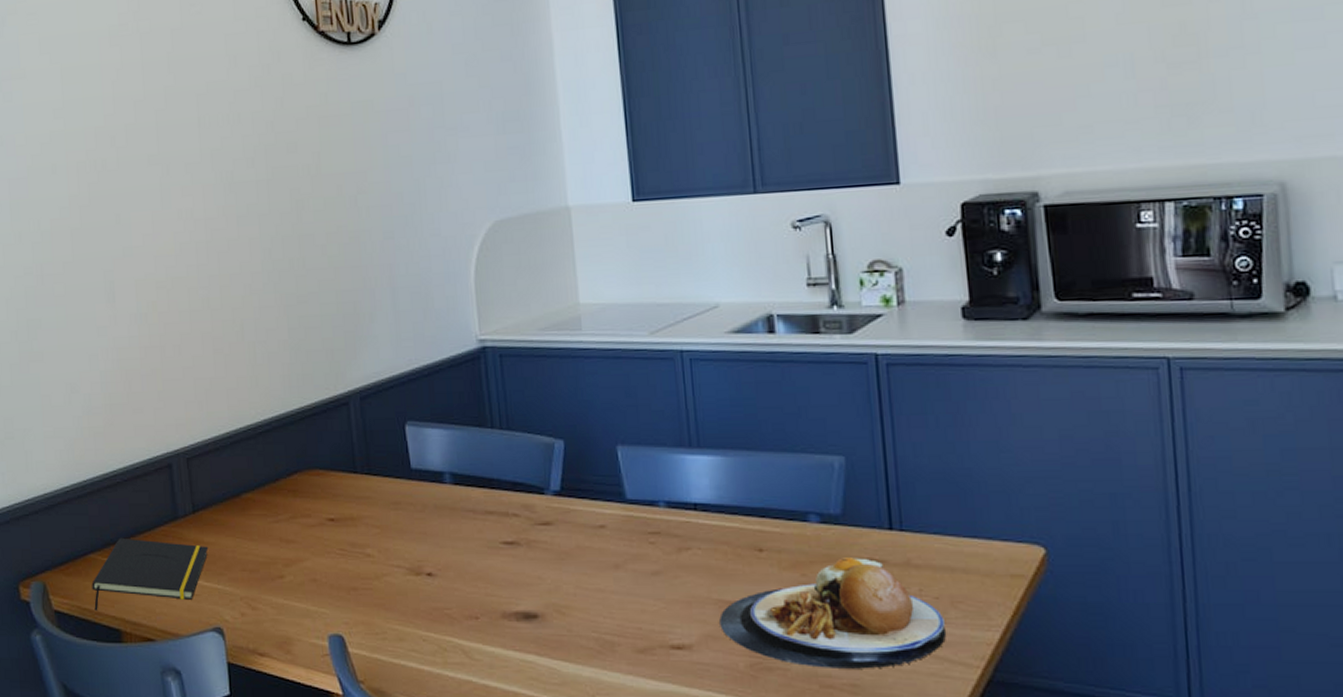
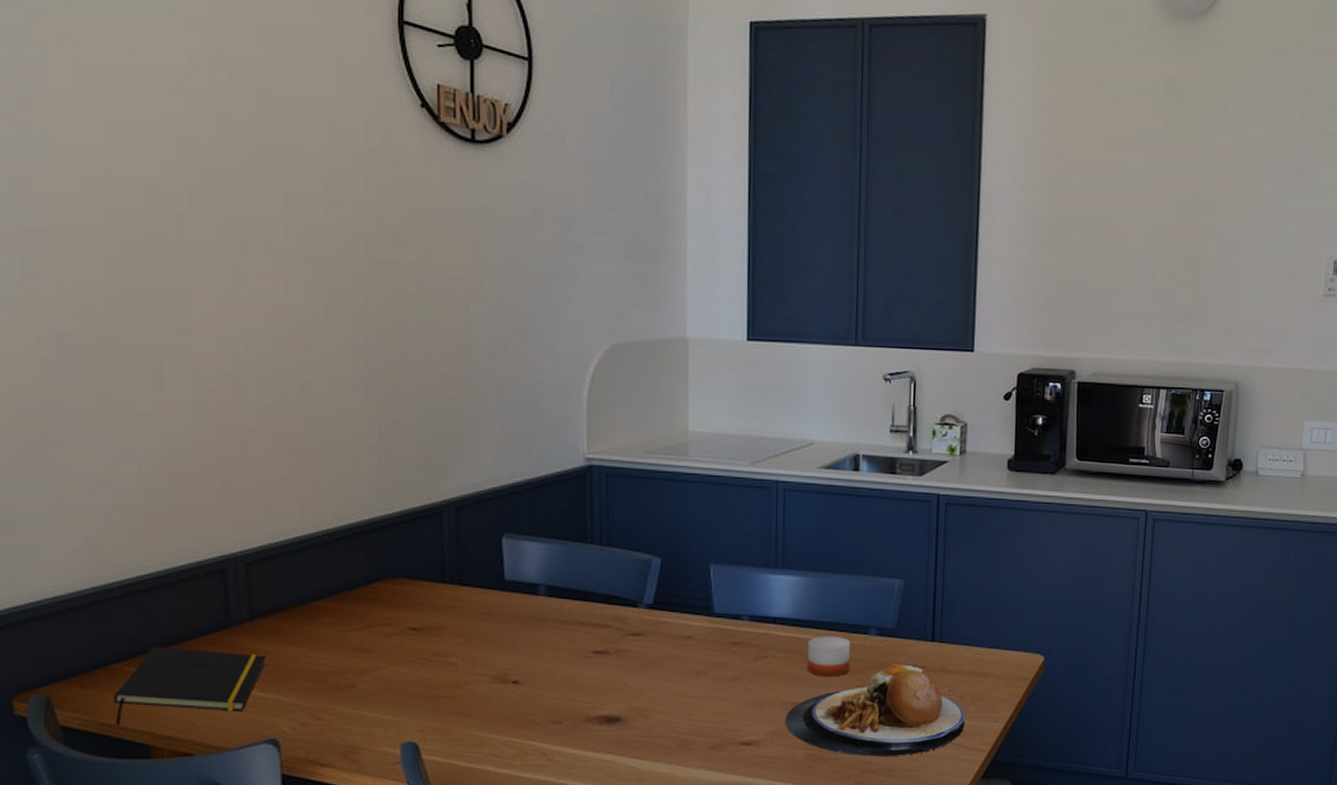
candle: none [736,524,791,572] -> present [807,636,851,677]

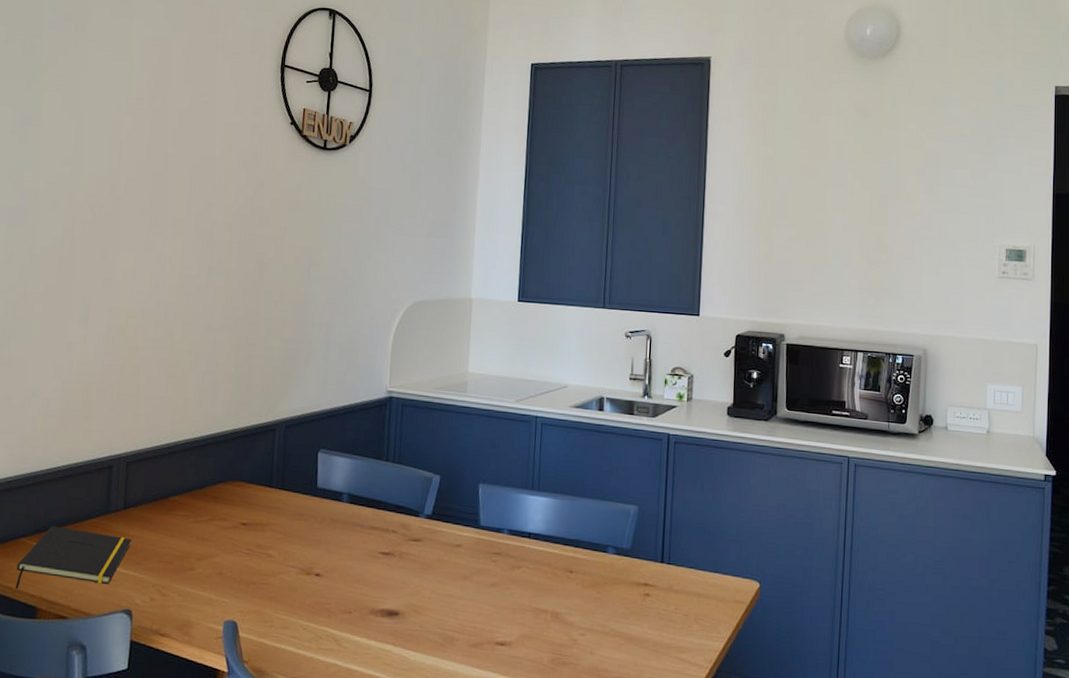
plate: present [785,664,965,757] -> none [534,581,690,666]
candle: present [807,636,851,677] -> none [554,551,592,589]

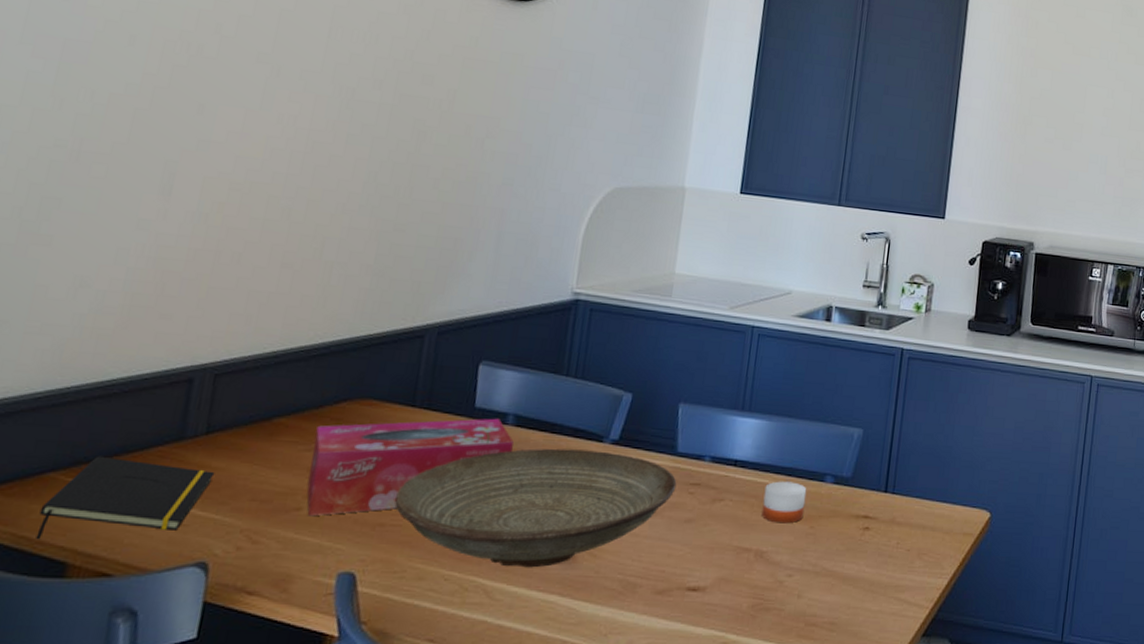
tissue box: none [197,496,349,575] -> present [306,418,514,517]
decorative bowl: none [262,522,482,622] -> present [394,448,677,568]
candle: none [554,551,592,589] -> present [761,481,807,524]

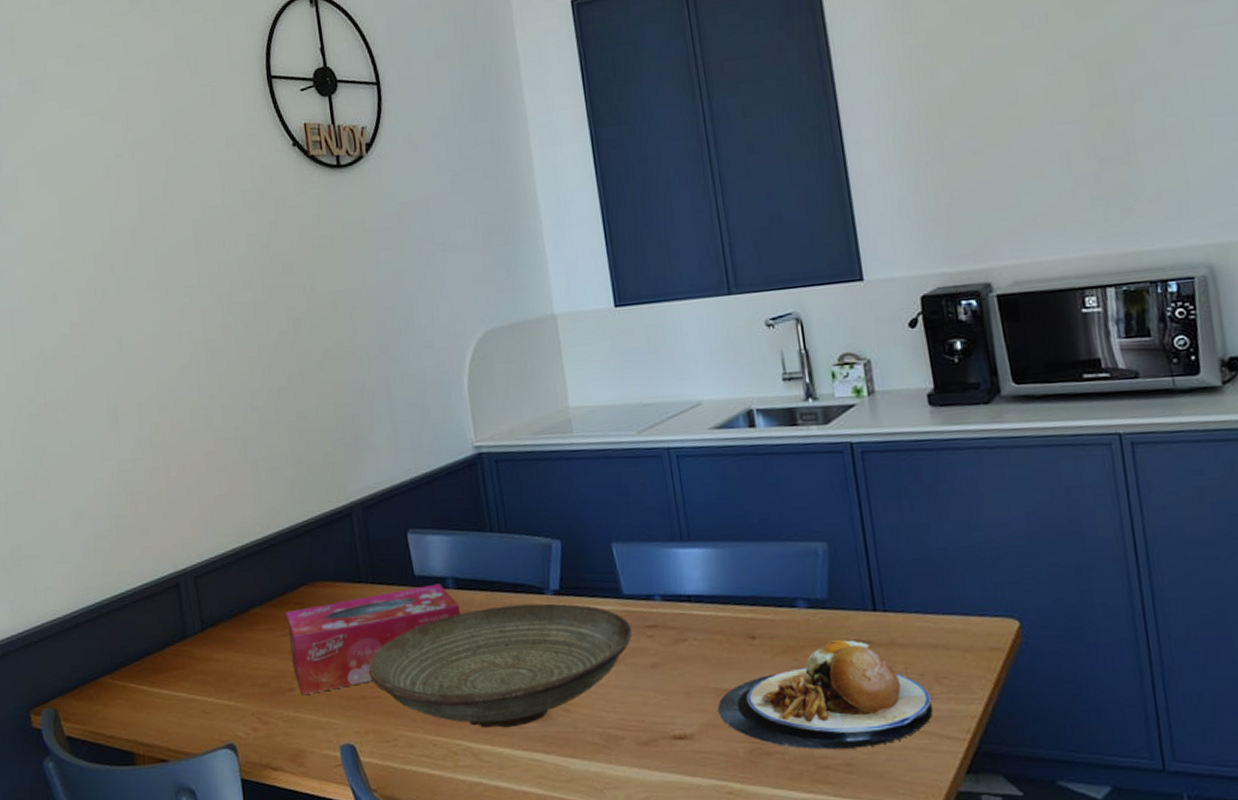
notepad: present [35,456,215,540] -> none [103,659,219,735]
plate: none [734,514,911,609] -> present [718,639,933,750]
candle: present [761,481,807,524] -> none [729,611,783,659]

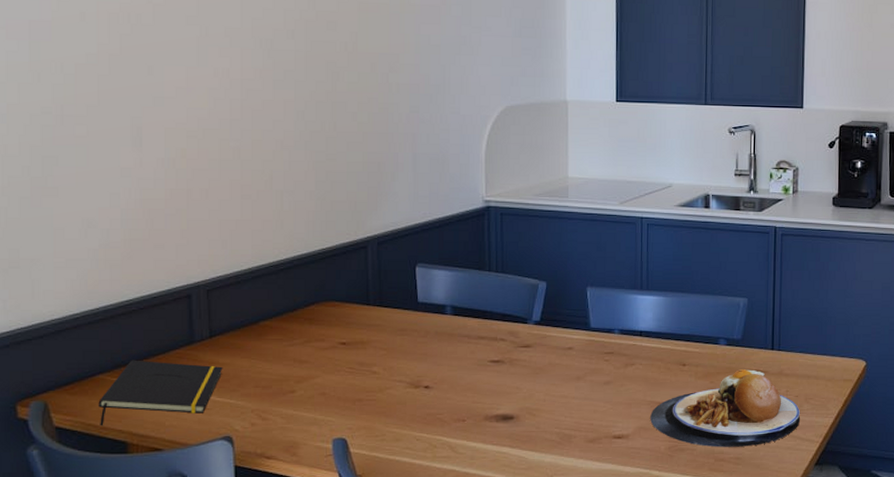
notepad: none [103,659,219,735] -> present [98,360,223,426]
tissue box: present [286,583,460,696] -> none [295,310,454,397]
decorative bowl: present [369,603,632,728] -> none [367,331,593,427]

